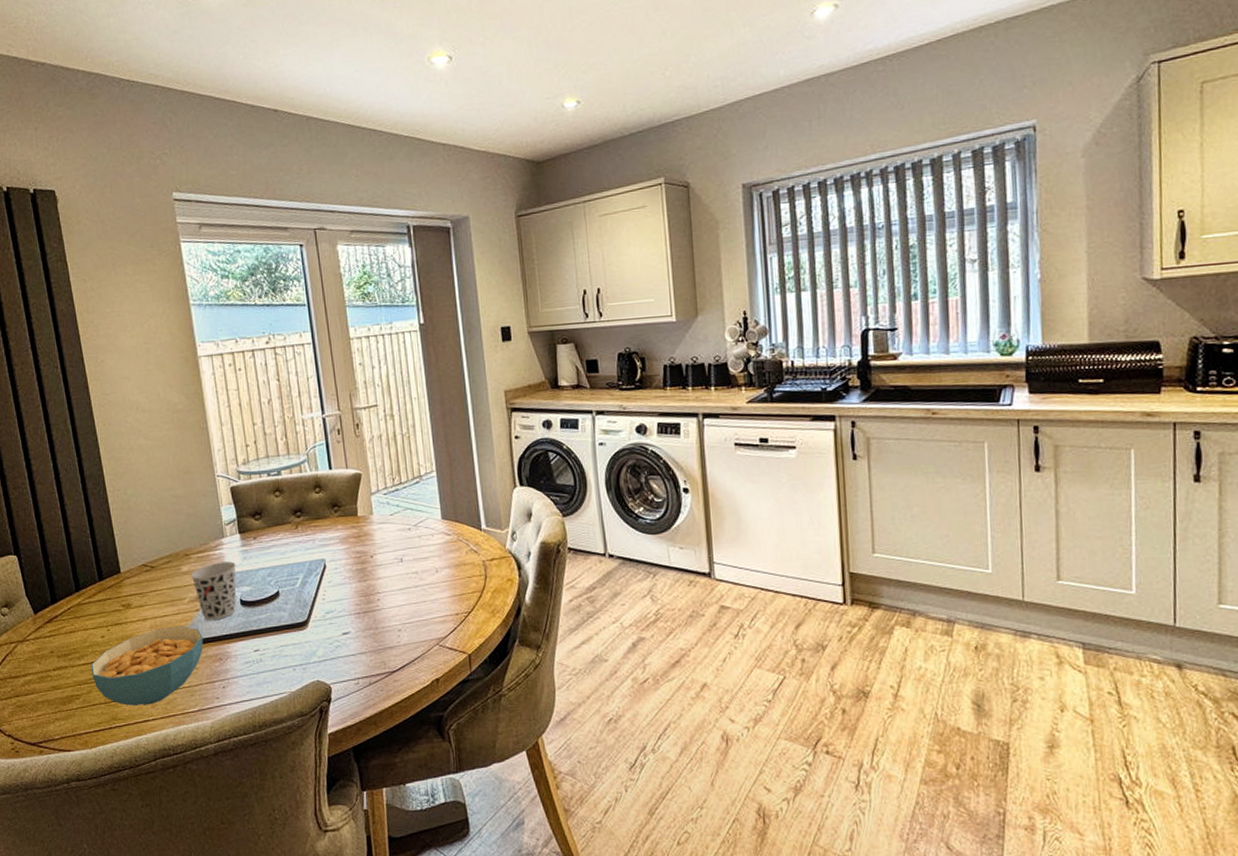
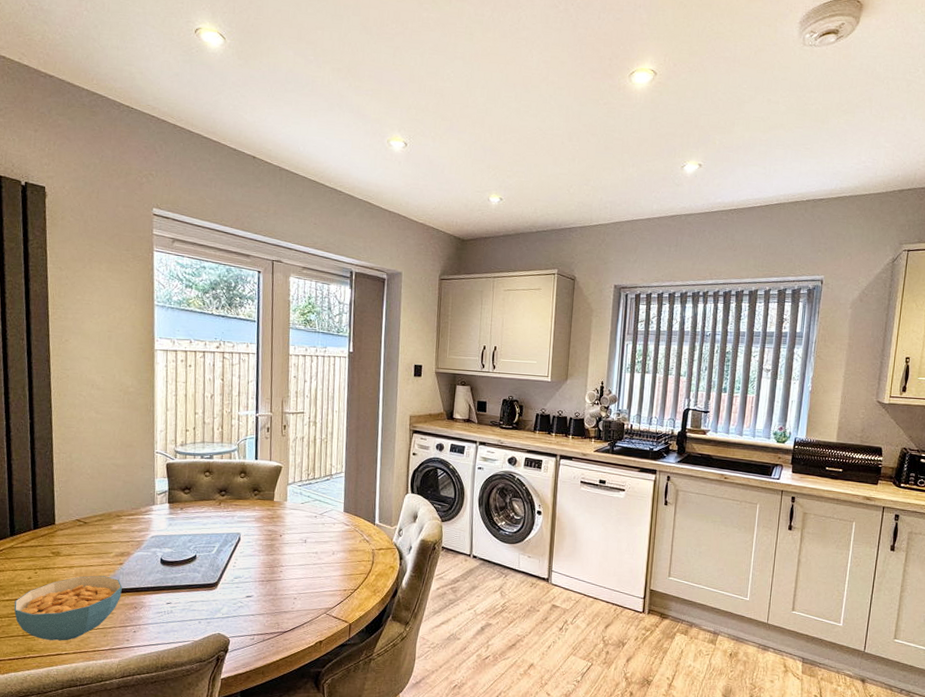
cup: present [190,561,237,621] -> none [119,525,162,575]

